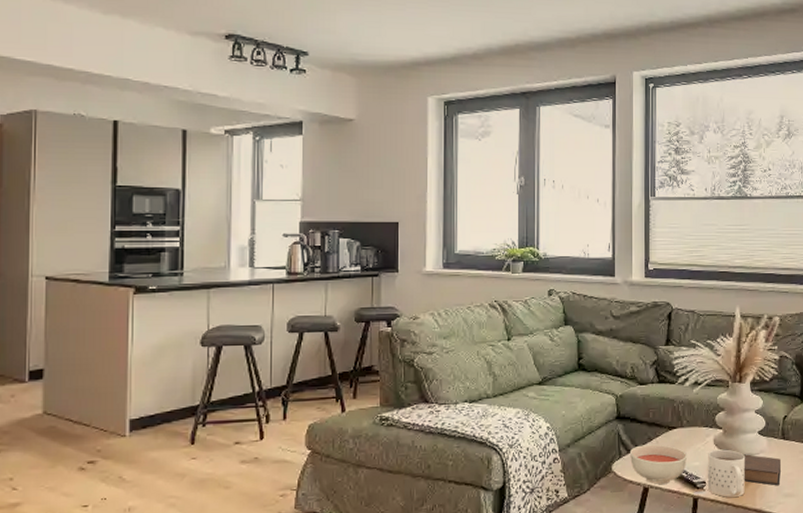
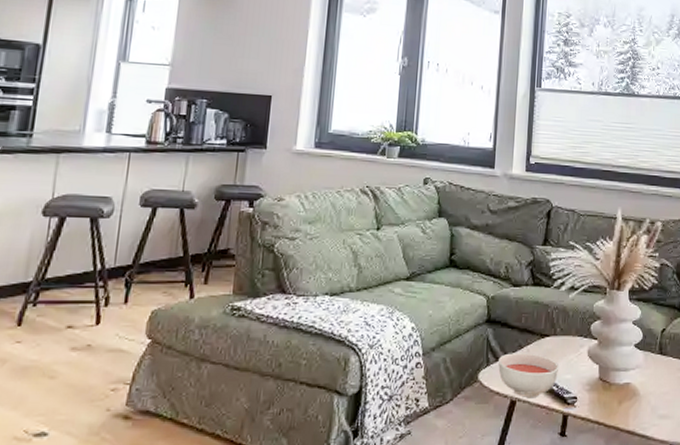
mug: present [708,449,746,498] -> none [579,362,621,417]
book: present [743,454,781,486] -> none [617,369,657,406]

